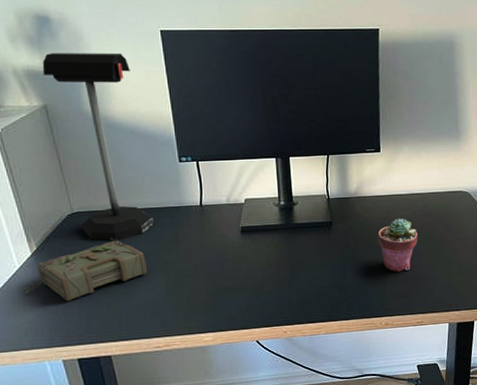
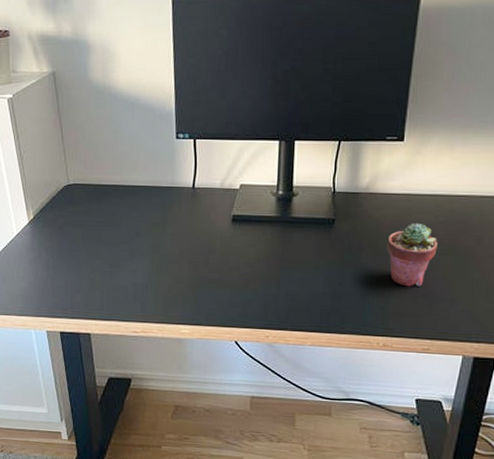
diary: present [22,240,148,302] -> none [17,216,134,273]
desk lamp: present [42,53,154,240] -> none [54,17,144,216]

